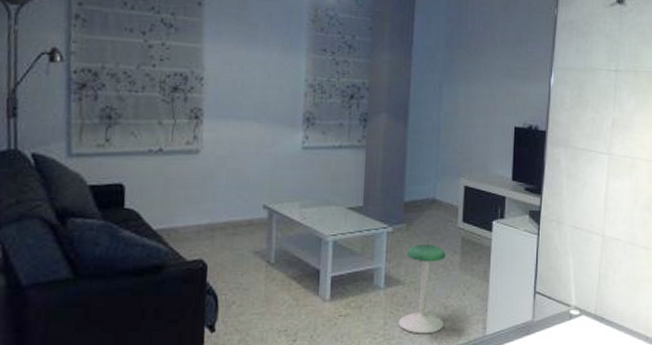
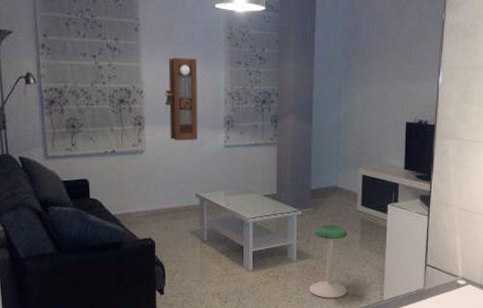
pendulum clock: none [229,40,274,140] -> present [164,57,198,141]

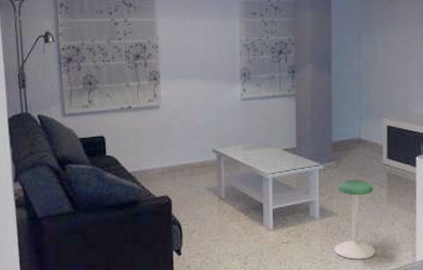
pendulum clock: present [164,57,198,141] -> none [179,11,214,95]

